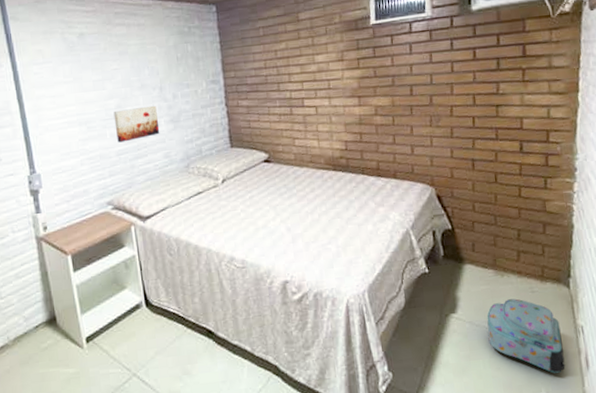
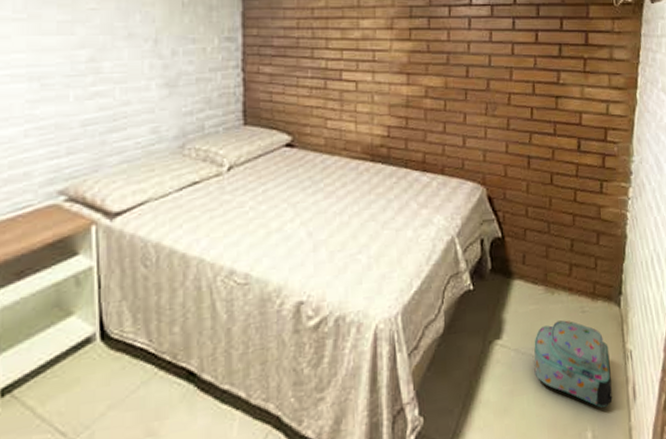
wall art: present [113,105,160,143] -> none [83,62,148,109]

